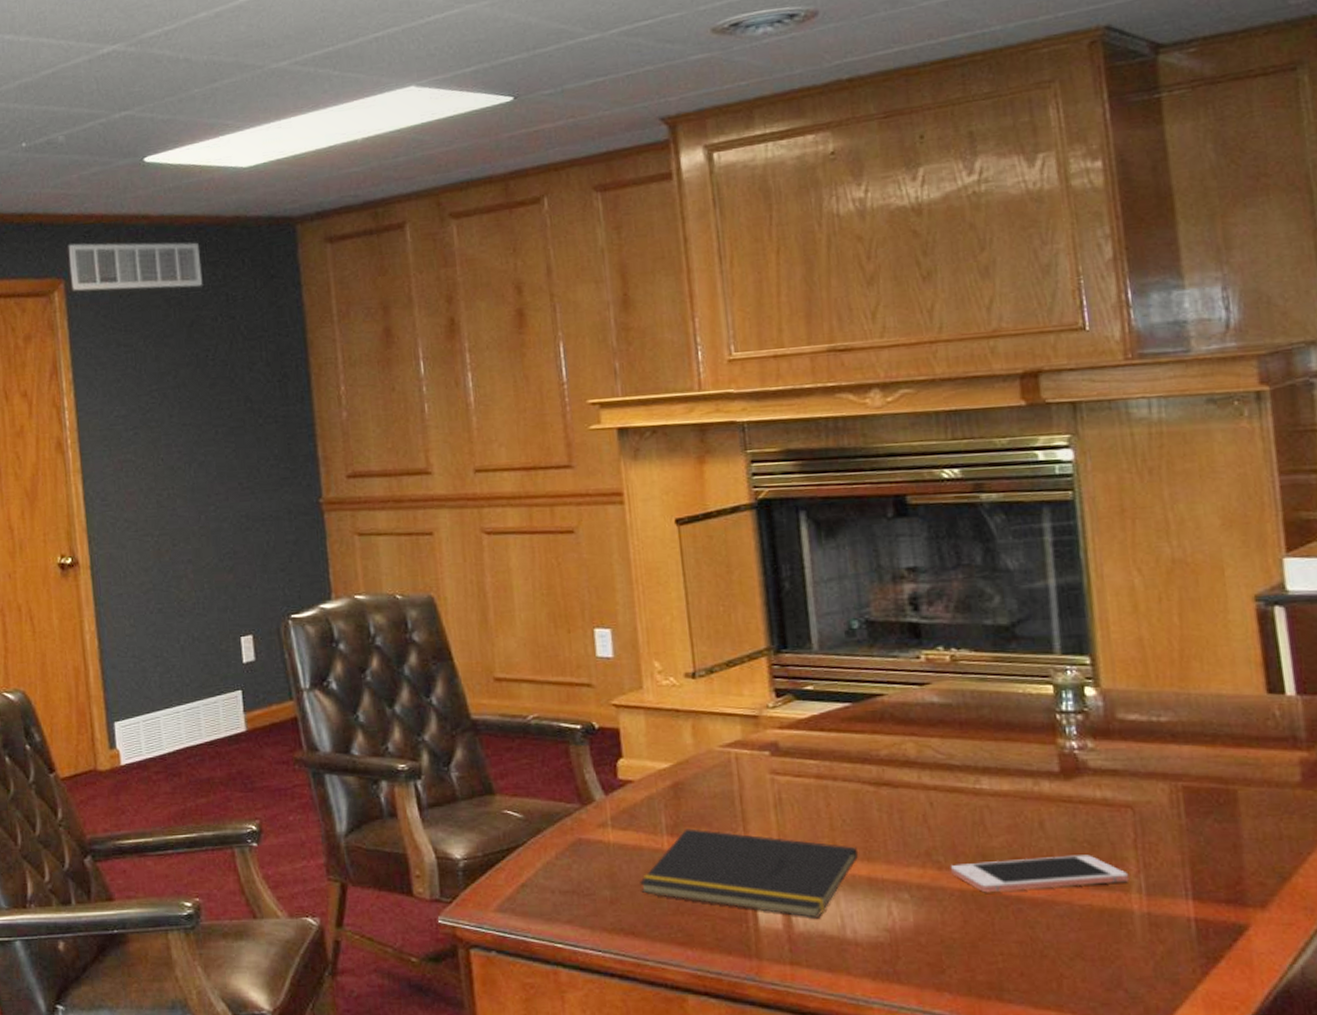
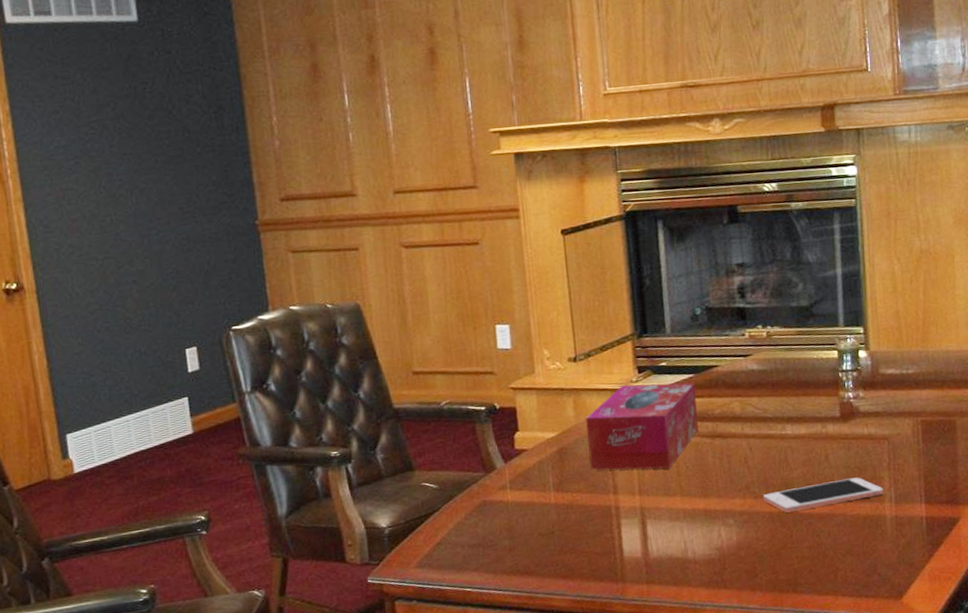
notepad: present [640,828,859,918] -> none [532,483,698,546]
tissue box: none [708,710,858,820] -> present [586,382,698,470]

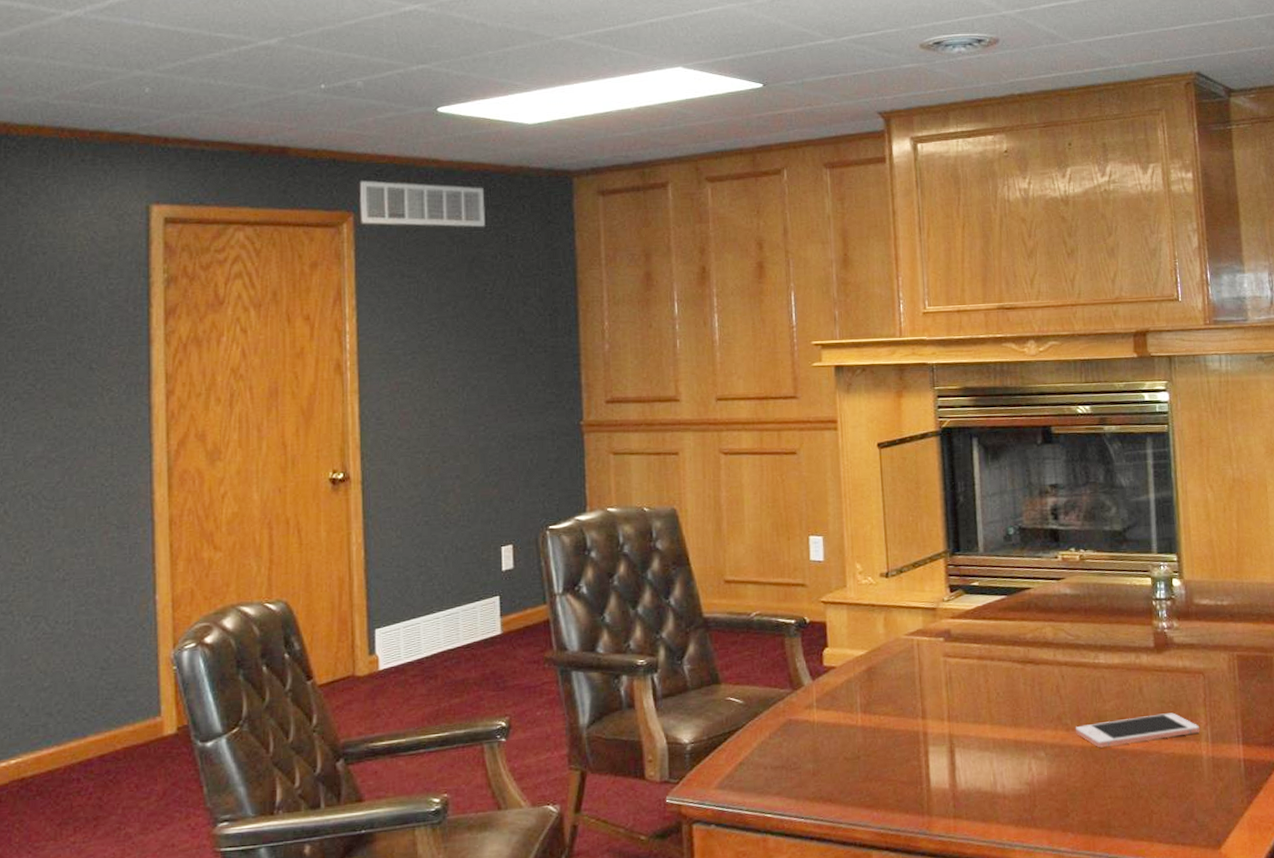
tissue box: present [586,382,698,470] -> none [896,603,1010,695]

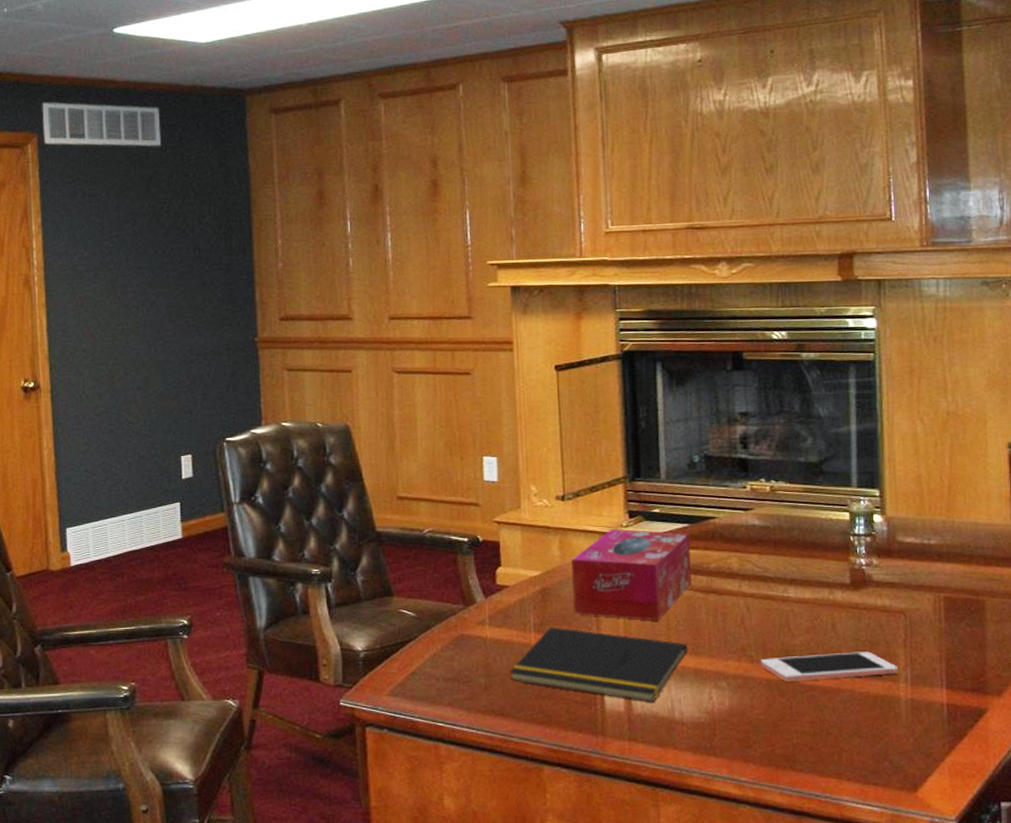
notepad: none [837,706,1009,778] -> present [510,627,689,702]
tissue box: none [896,603,1010,695] -> present [571,529,692,621]

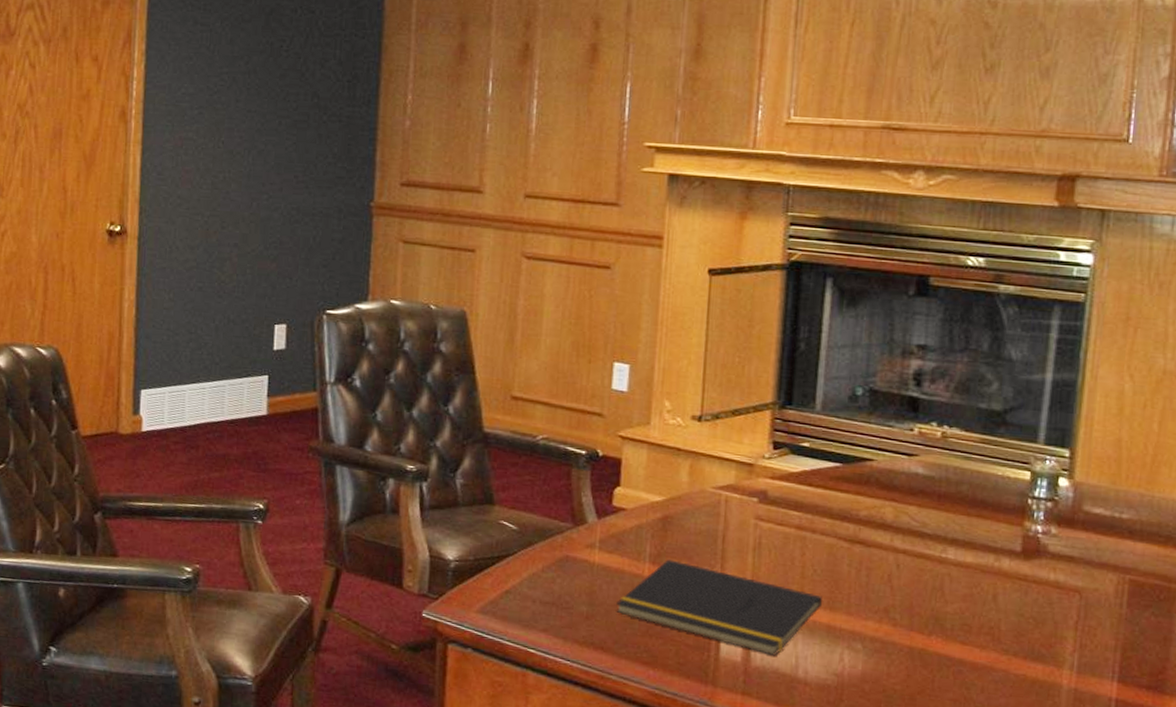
tissue box: present [571,529,692,621] -> none [697,459,840,568]
cell phone: present [760,651,899,682] -> none [904,623,1065,659]

